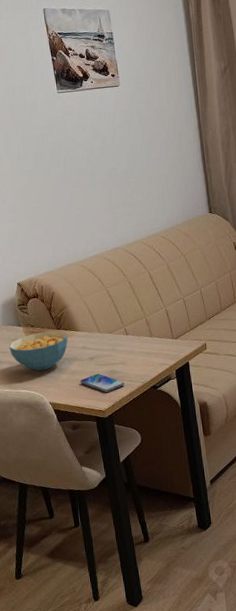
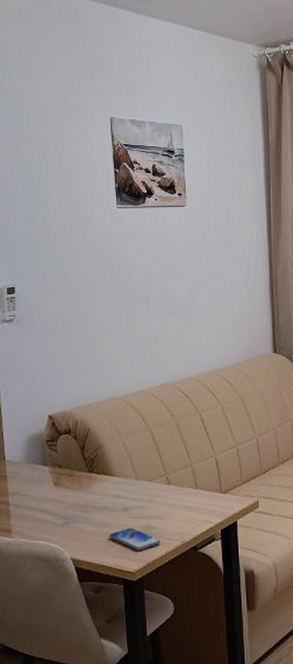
cereal bowl: present [9,331,69,371] -> none [30,474,101,520]

